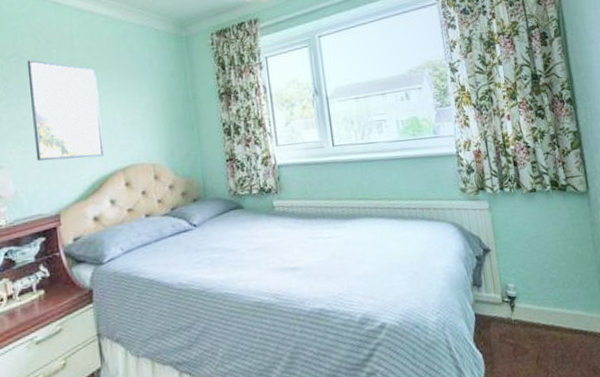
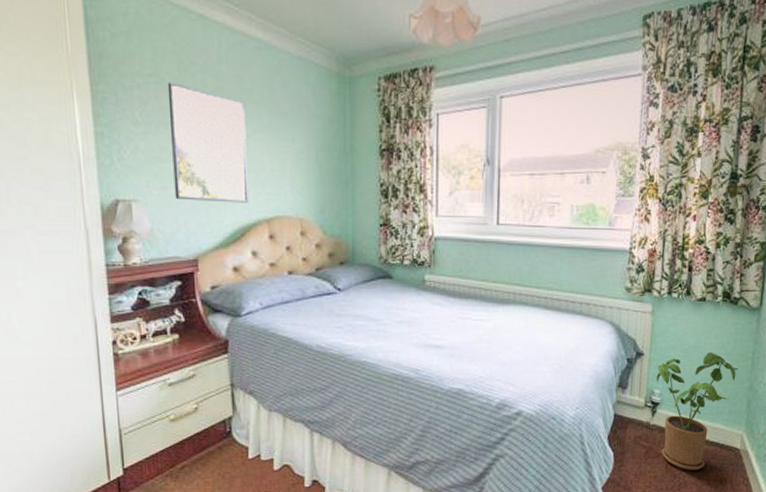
house plant: none [506,239,583,364] -> present [656,352,739,471]

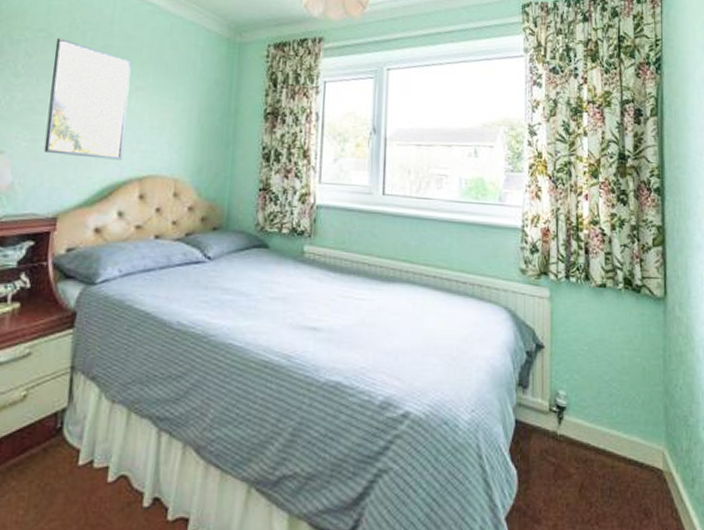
house plant: present [656,352,739,471] -> none [560,346,651,498]

